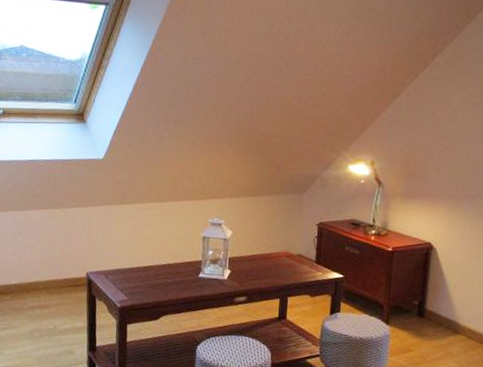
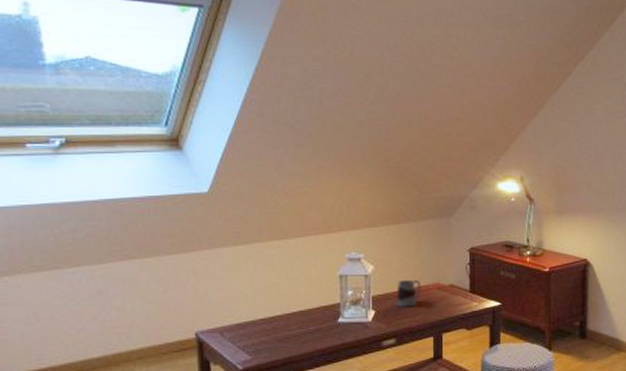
mug: none [249,246,272,271] -> present [396,280,421,307]

